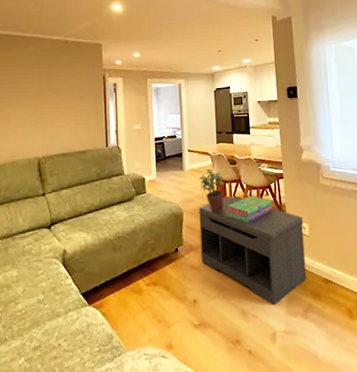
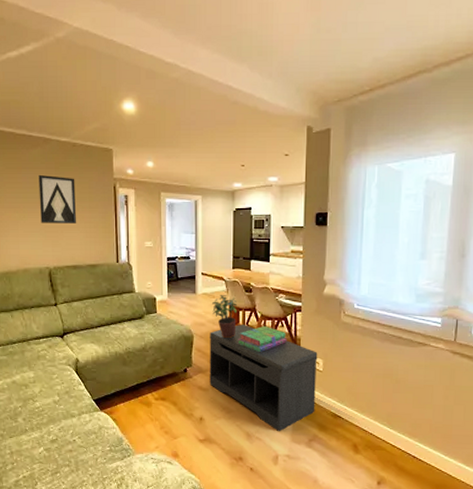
wall art: none [31,70,67,115] -> present [38,174,76,223]

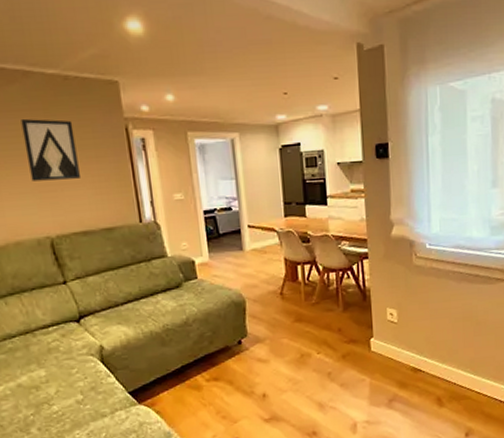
bench: present [209,323,318,432] -> none [265,279,393,397]
potted plant: present [212,294,237,339] -> none [264,247,295,300]
stack of books: present [238,325,287,353] -> none [298,279,355,311]

